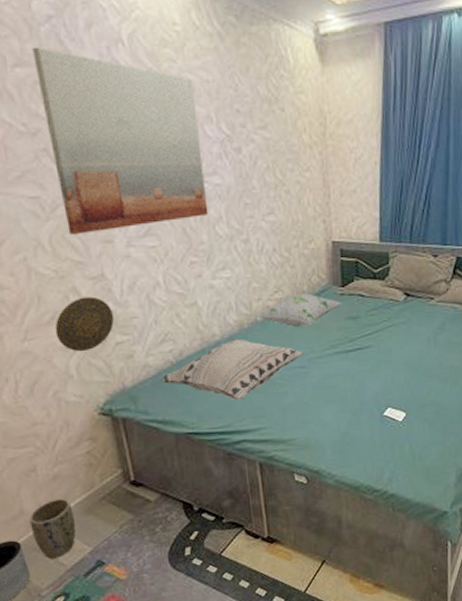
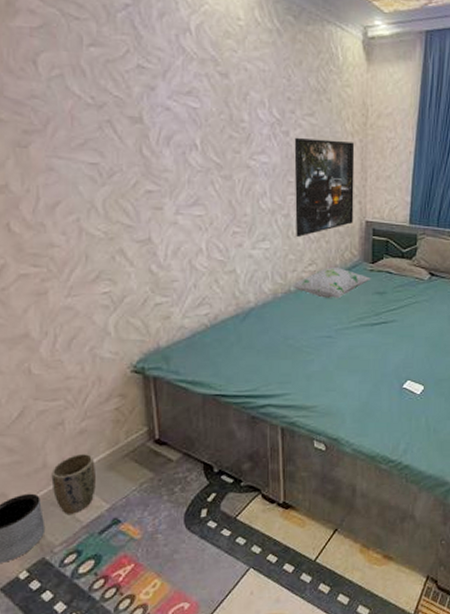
wall art: present [32,46,209,234] -> none [108,30,254,200]
decorative plate: present [55,296,115,352] -> none [98,258,156,311]
decorative pillow: present [161,338,304,401] -> none [195,306,332,366]
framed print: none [247,154,319,264] -> present [294,138,355,238]

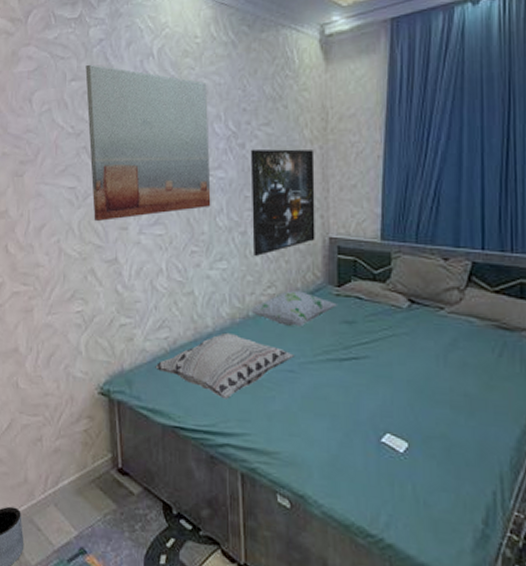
plant pot: present [51,453,96,514] -> none [30,472,66,535]
wall art: none [108,30,254,200] -> present [85,64,211,221]
decorative pillow: none [195,306,332,366] -> present [155,332,294,399]

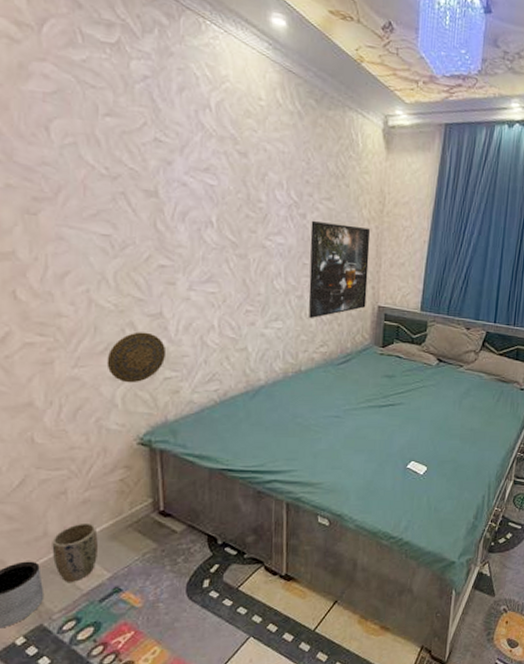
plant pot: none [30,472,66,535] -> present [52,522,98,582]
decorative plate: none [73,278,122,330] -> present [106,332,167,383]
wall art: present [85,64,211,221] -> none [124,101,270,274]
decorative pillow: present [155,332,294,399] -> none [203,385,341,443]
decorative pillow: present [249,291,337,326] -> none [302,349,380,380]

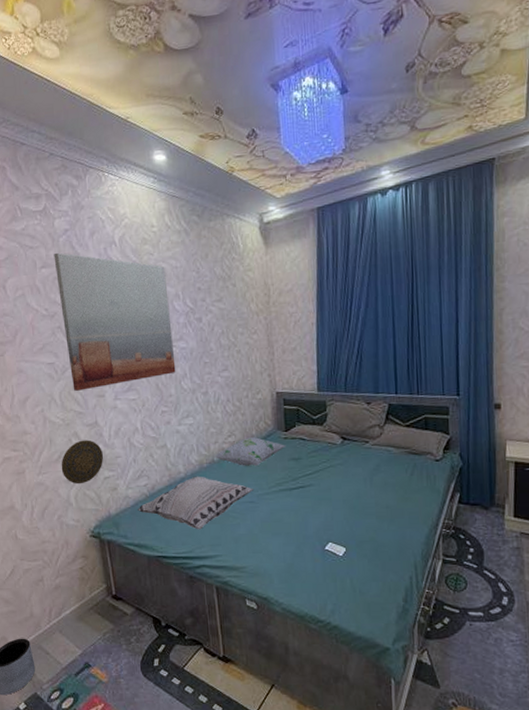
plant pot: present [52,522,98,582] -> none [37,605,70,657]
wall art: none [124,101,270,274] -> present [54,252,176,391]
decorative pillow: none [203,385,341,443] -> present [138,476,253,530]
decorative pillow: none [302,349,380,380] -> present [214,437,285,466]
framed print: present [308,221,371,319] -> none [207,320,265,412]

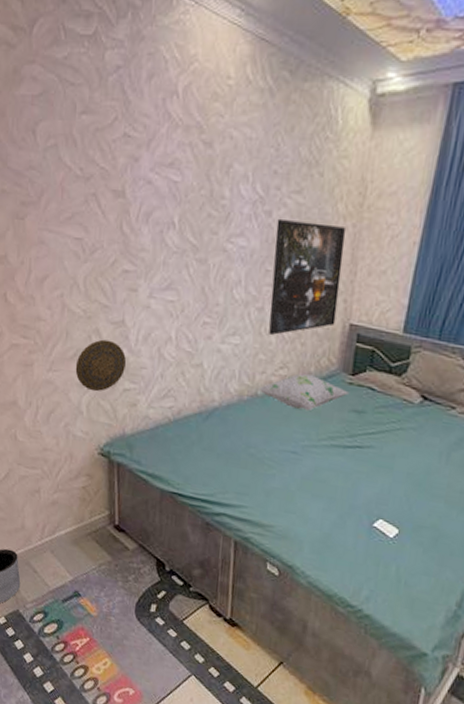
wall art: present [54,252,176,391] -> none [98,95,236,280]
decorative pillow: present [138,476,253,530] -> none [157,408,299,473]
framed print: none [207,320,265,412] -> present [269,220,347,336]

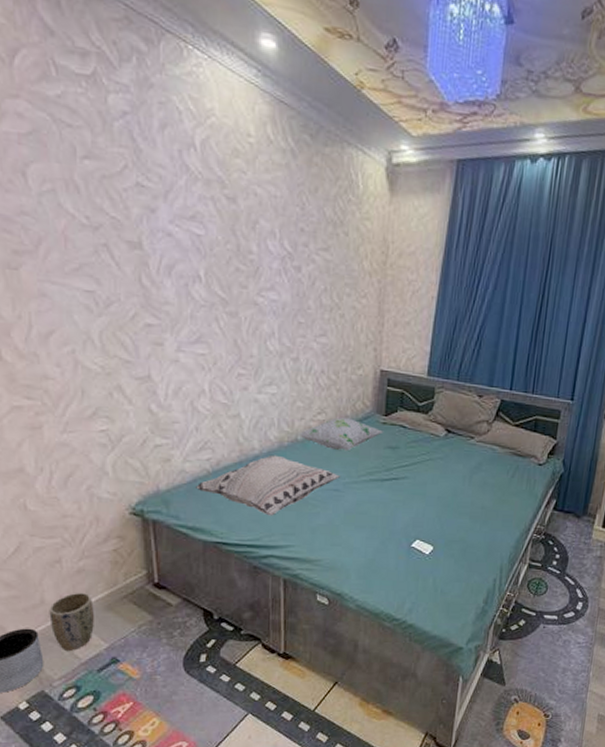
plant pot: none [27,523,63,578] -> present [49,592,94,651]
decorative plate: present [75,339,127,392] -> none [95,396,156,450]
decorative pillow: none [157,408,299,473] -> present [196,454,340,516]
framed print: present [269,220,347,336] -> none [304,275,373,384]

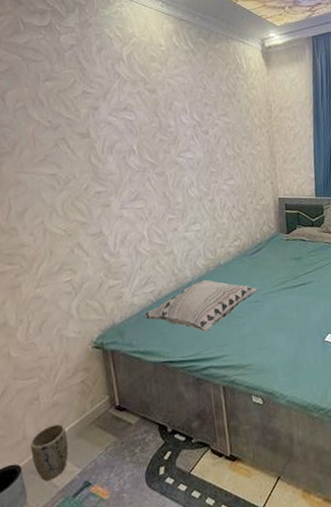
decorative pillow: present [298,417,383,450] -> none [221,240,287,268]

